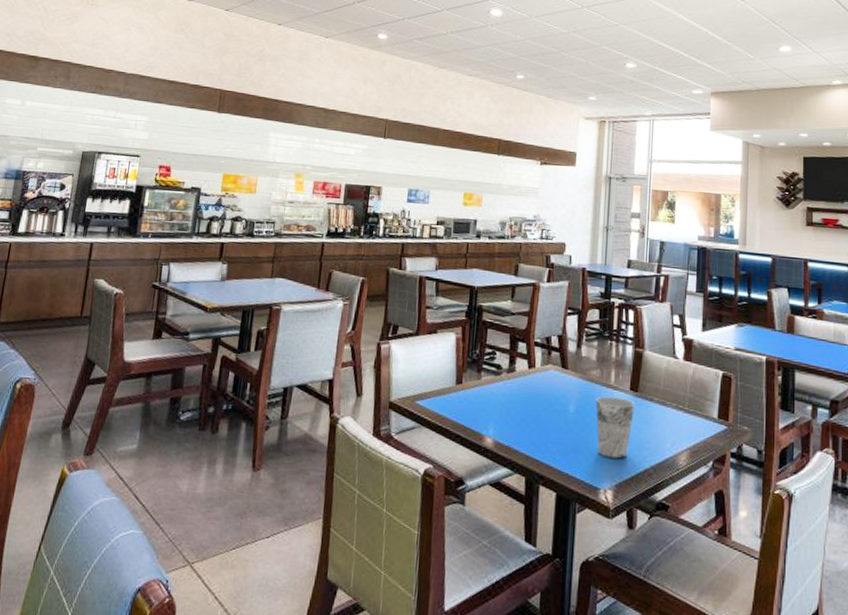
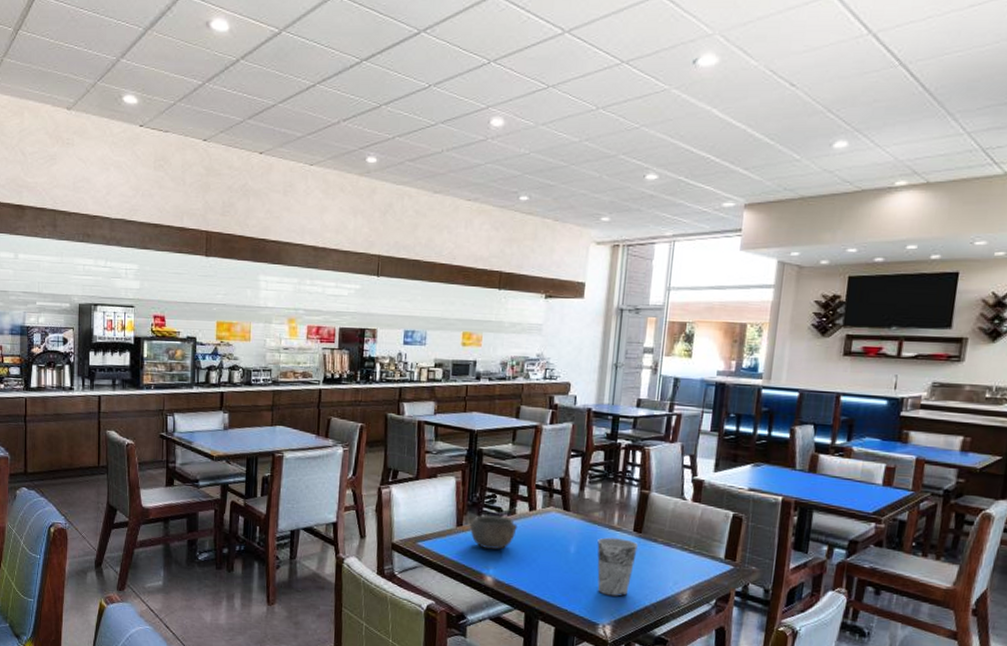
bowl: none [469,373,517,409] -> present [469,515,517,549]

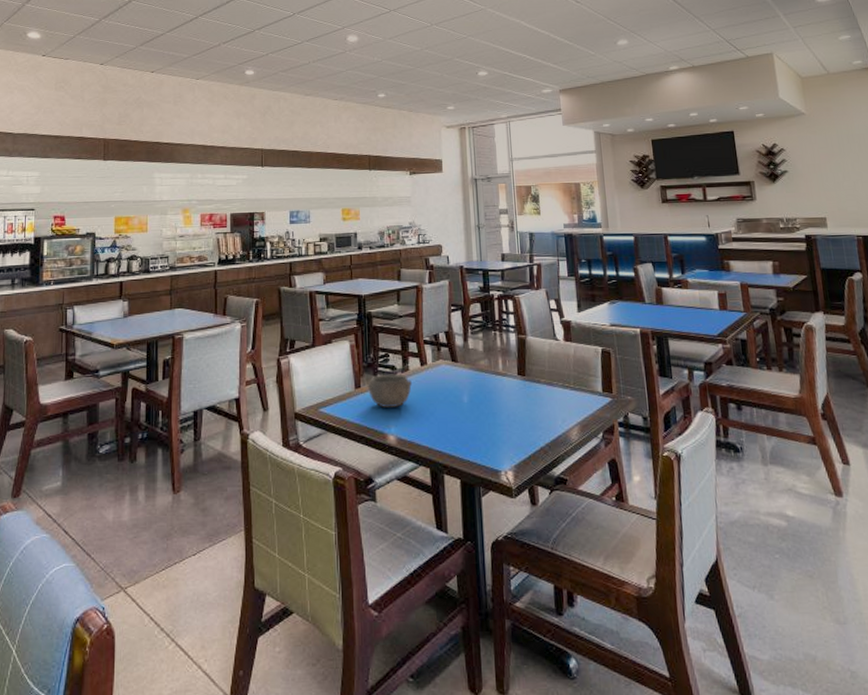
cup: present [597,537,638,597] -> none [487,383,524,441]

